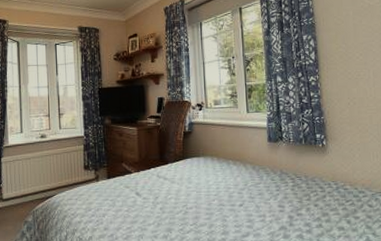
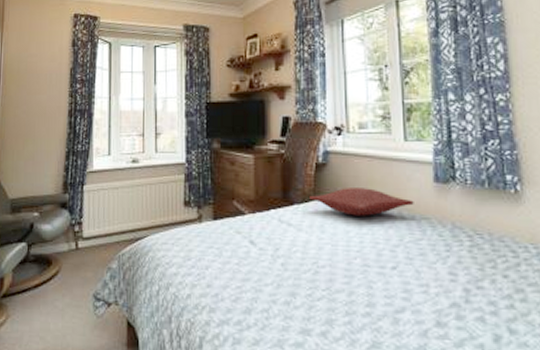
pillow: none [180,148,254,170] -> present [310,188,414,216]

